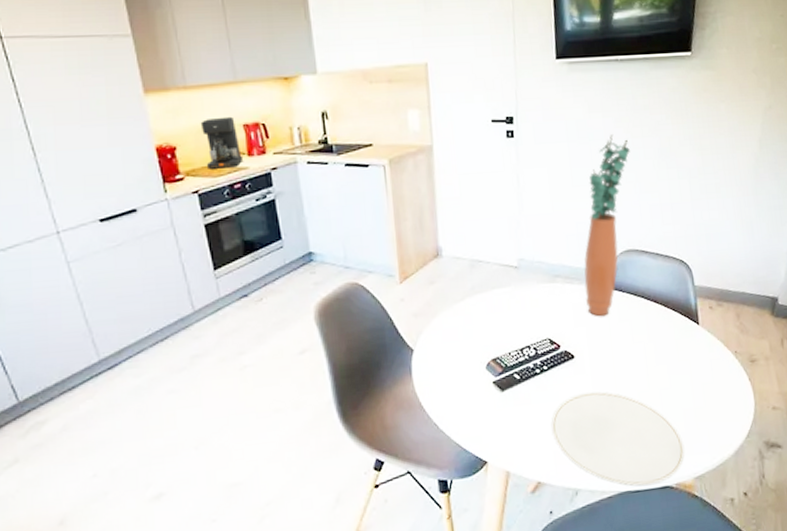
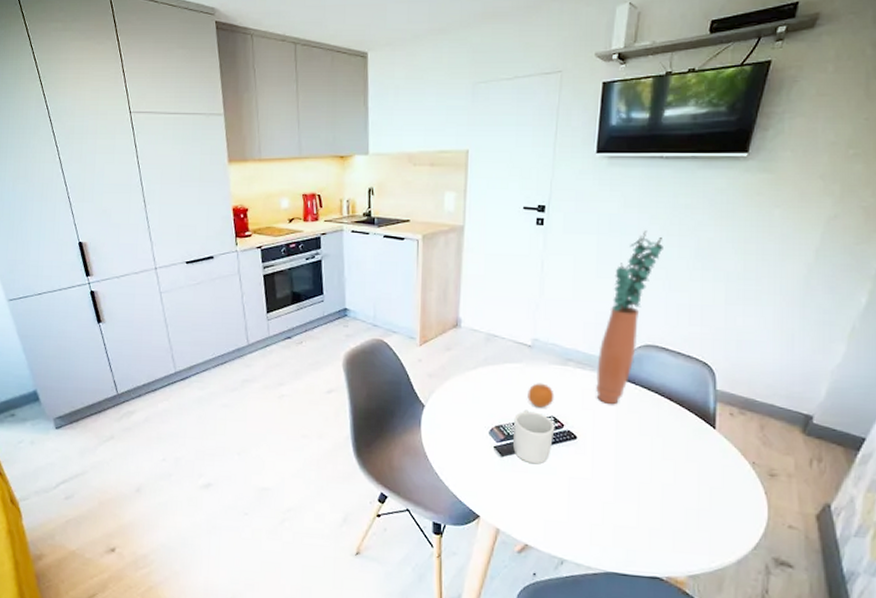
coffee maker: present [200,116,244,169] -> none [268,186,300,230]
mug: none [510,336,552,394] -> present [512,410,555,465]
fruit: none [520,305,548,332] -> present [527,383,554,408]
plate: present [551,391,686,487] -> none [544,473,681,573]

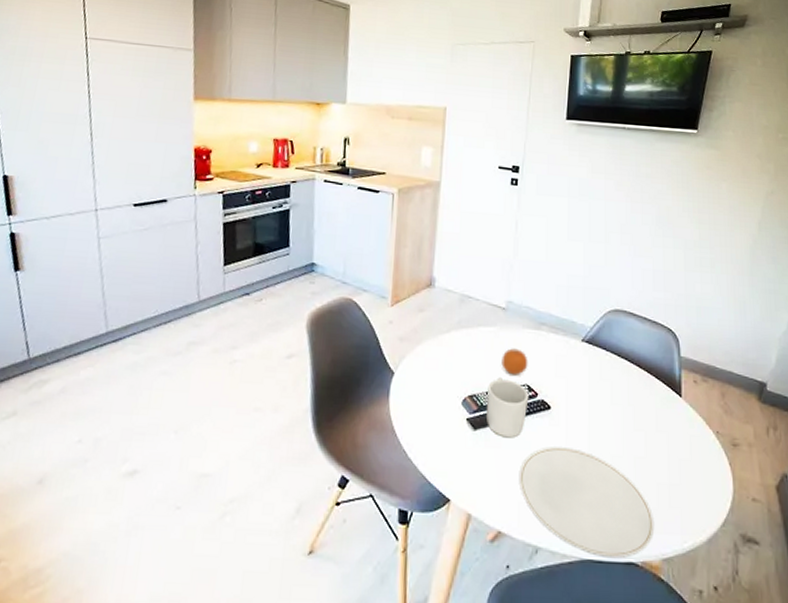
plate: none [544,473,681,573] -> present [518,447,655,559]
vase: present [596,230,663,405] -> none [569,196,628,372]

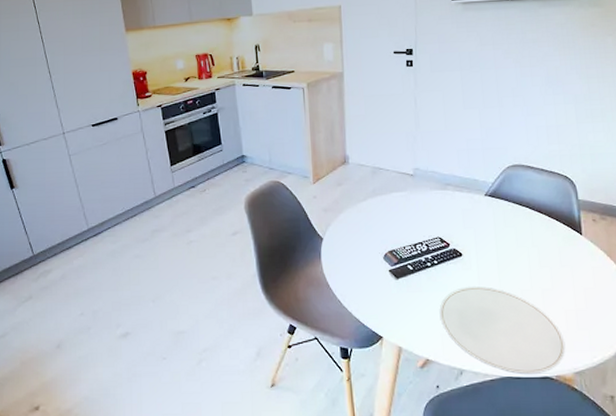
mug: present [485,377,529,438] -> none [404,233,442,283]
fruit: present [501,348,528,375] -> none [414,208,439,231]

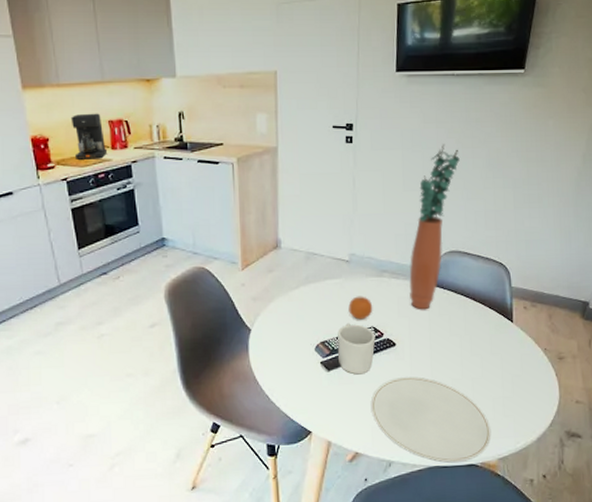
coffee maker: none [164,49,195,89] -> present [70,113,108,160]
mug: none [404,233,442,283] -> present [337,323,376,375]
fruit: none [414,208,439,231] -> present [348,296,373,320]
vase: none [472,64,518,222] -> present [409,144,460,310]

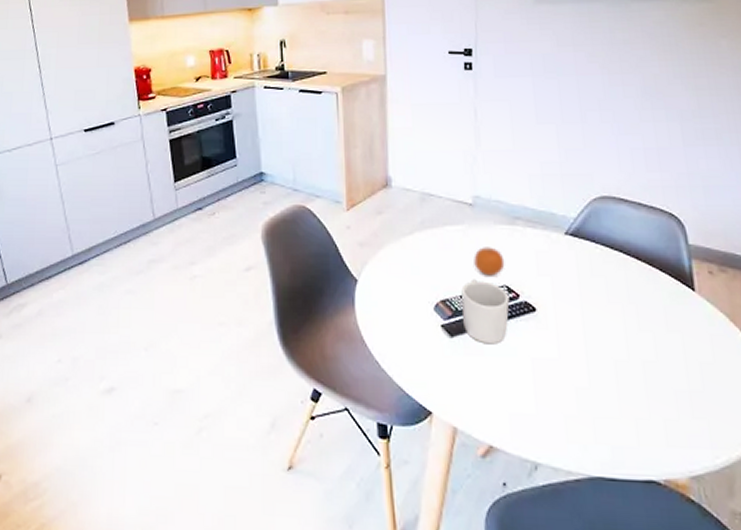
coffee maker: present [70,113,108,160] -> none [173,43,208,90]
plate: present [370,376,492,463] -> none [506,352,677,476]
vase: present [409,144,460,310] -> none [548,70,606,269]

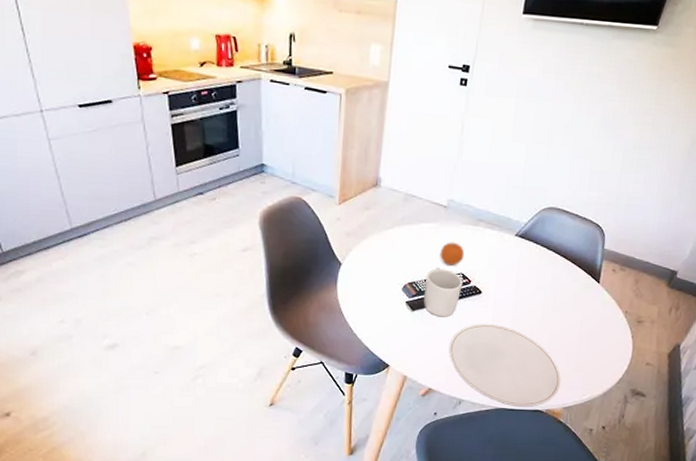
plate: none [506,352,677,476] -> present [449,324,561,408]

